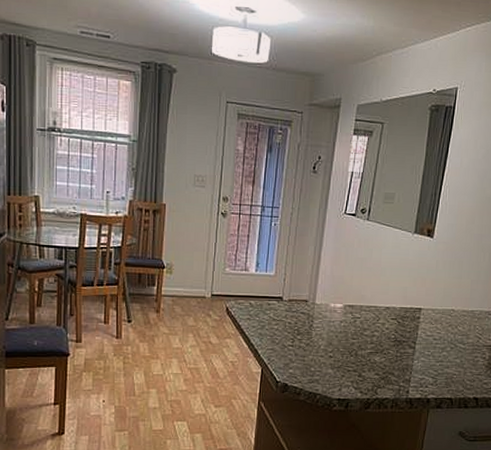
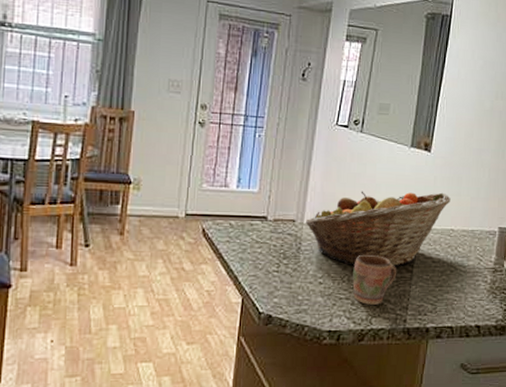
fruit basket: none [316,274,452,342] -> present [305,191,451,266]
mug: none [360,331,401,377] -> present [352,254,397,305]

